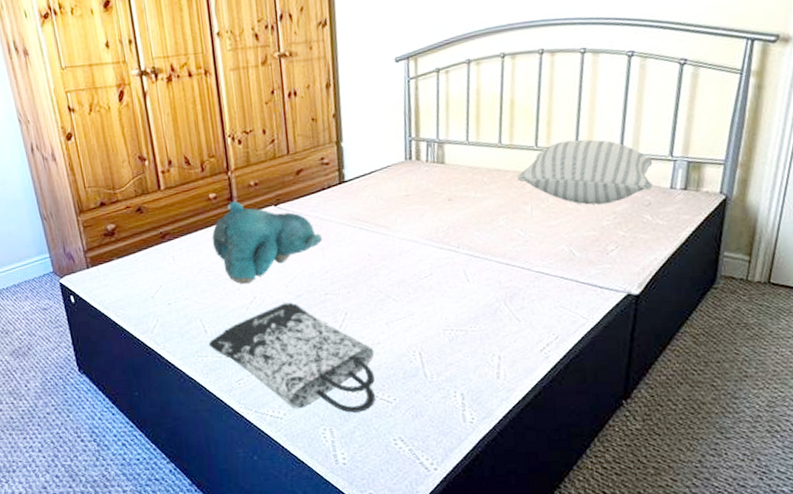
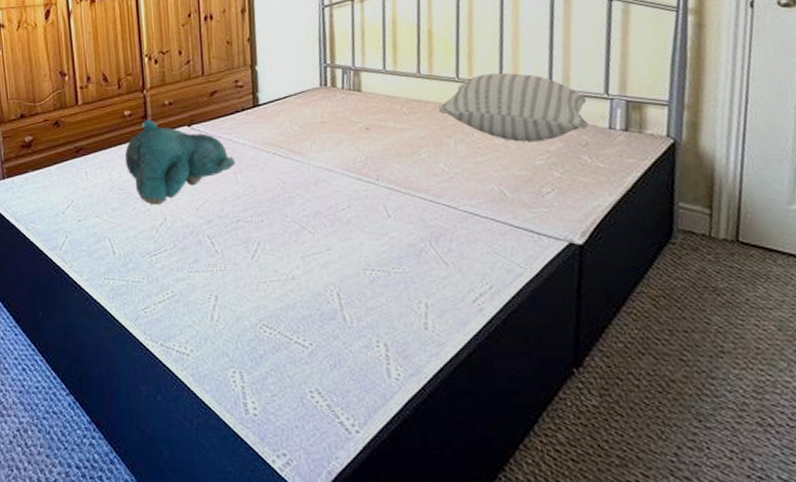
tote bag: present [208,302,375,413] -> none [115,227,289,355]

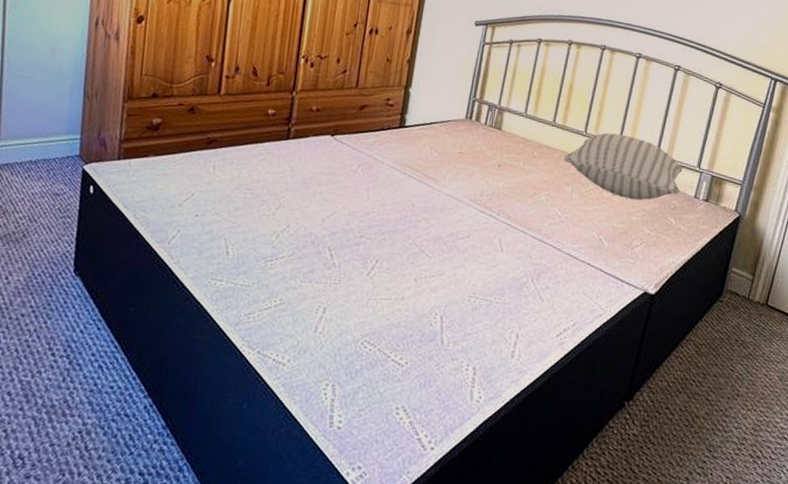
teddy bear: present [124,119,236,205] -> none [258,121,371,210]

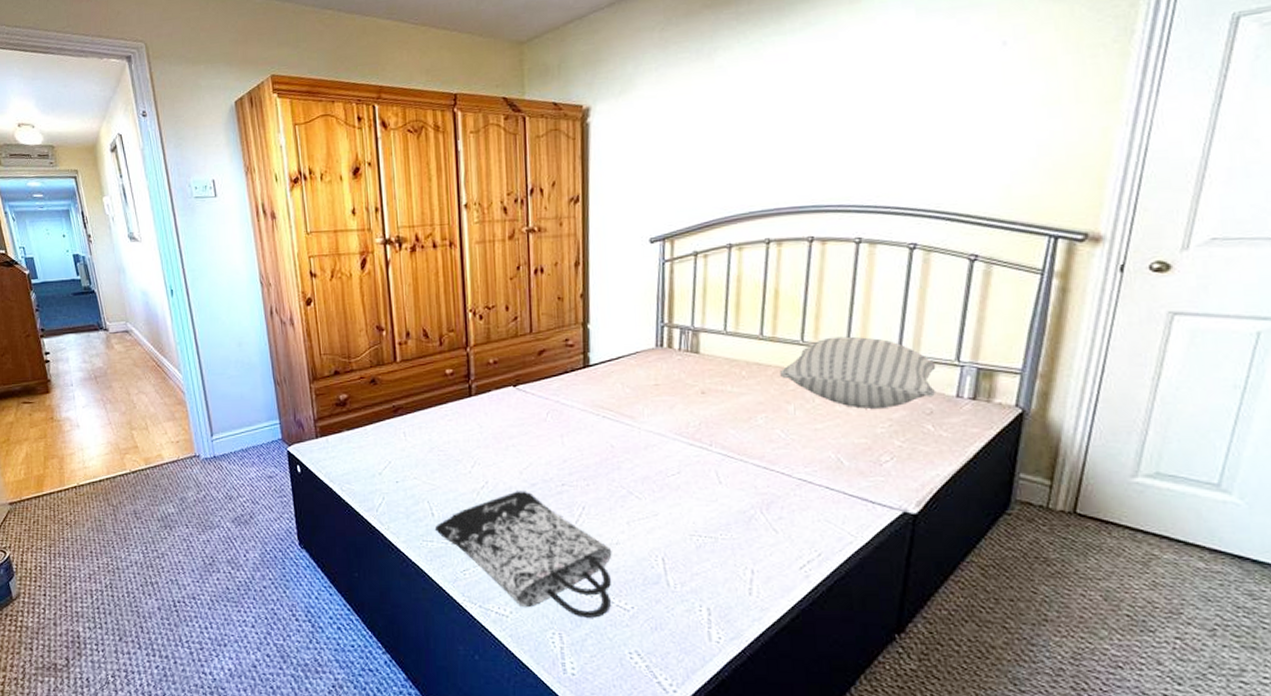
tote bag: none [226,237,397,371] -> present [434,491,612,618]

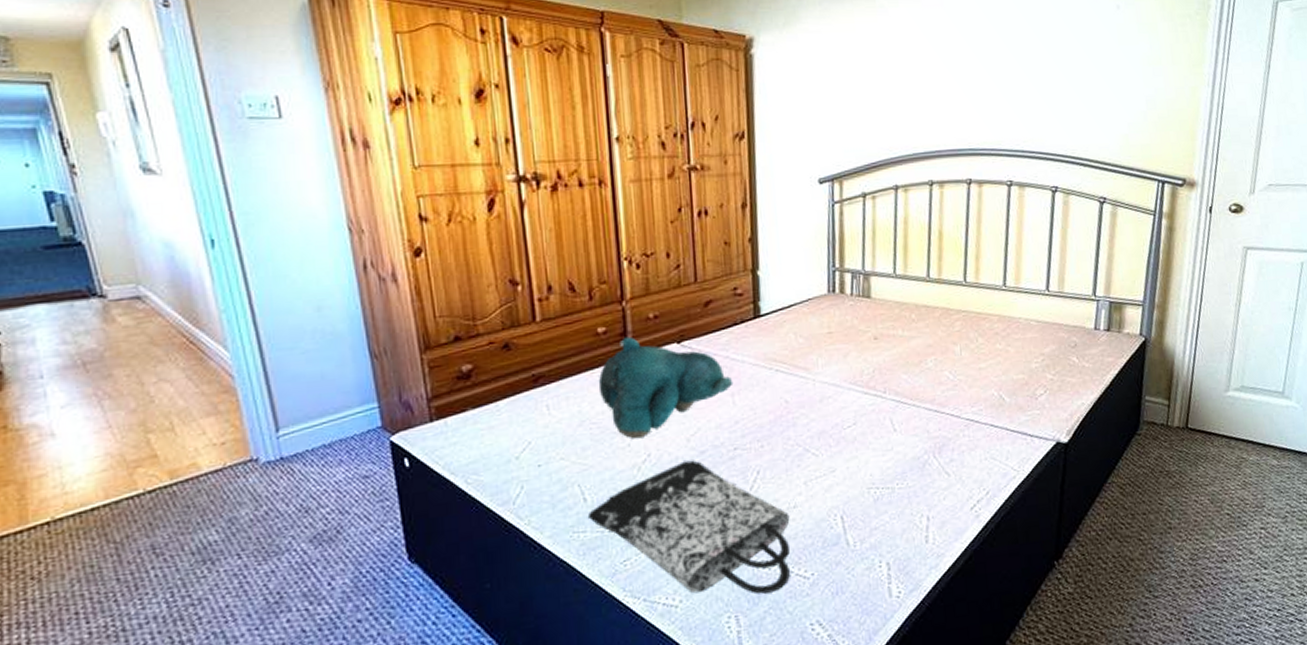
teddy bear: none [445,378,563,467] -> present [598,336,734,439]
pillow: present [780,336,936,410] -> none [946,275,1079,346]

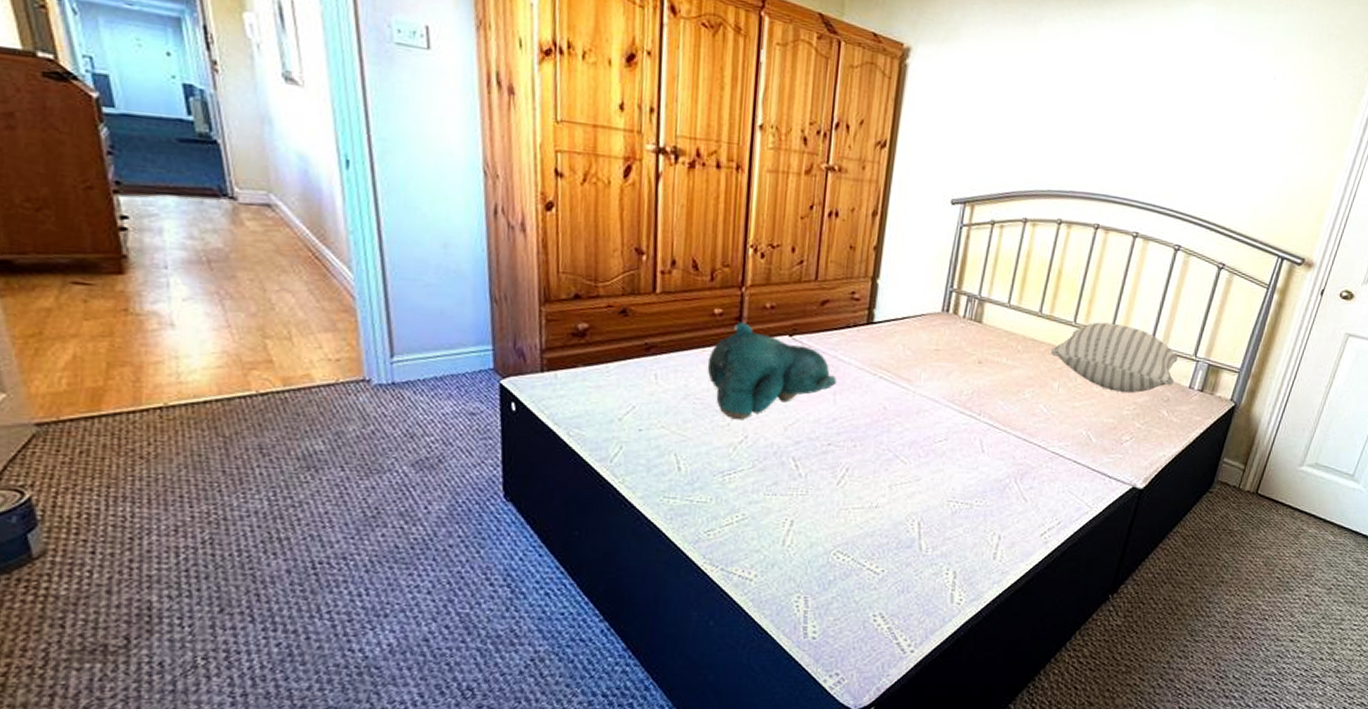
tote bag: present [587,460,790,594] -> none [679,448,870,581]
pillow: none [946,275,1079,346] -> present [1051,322,1178,393]

